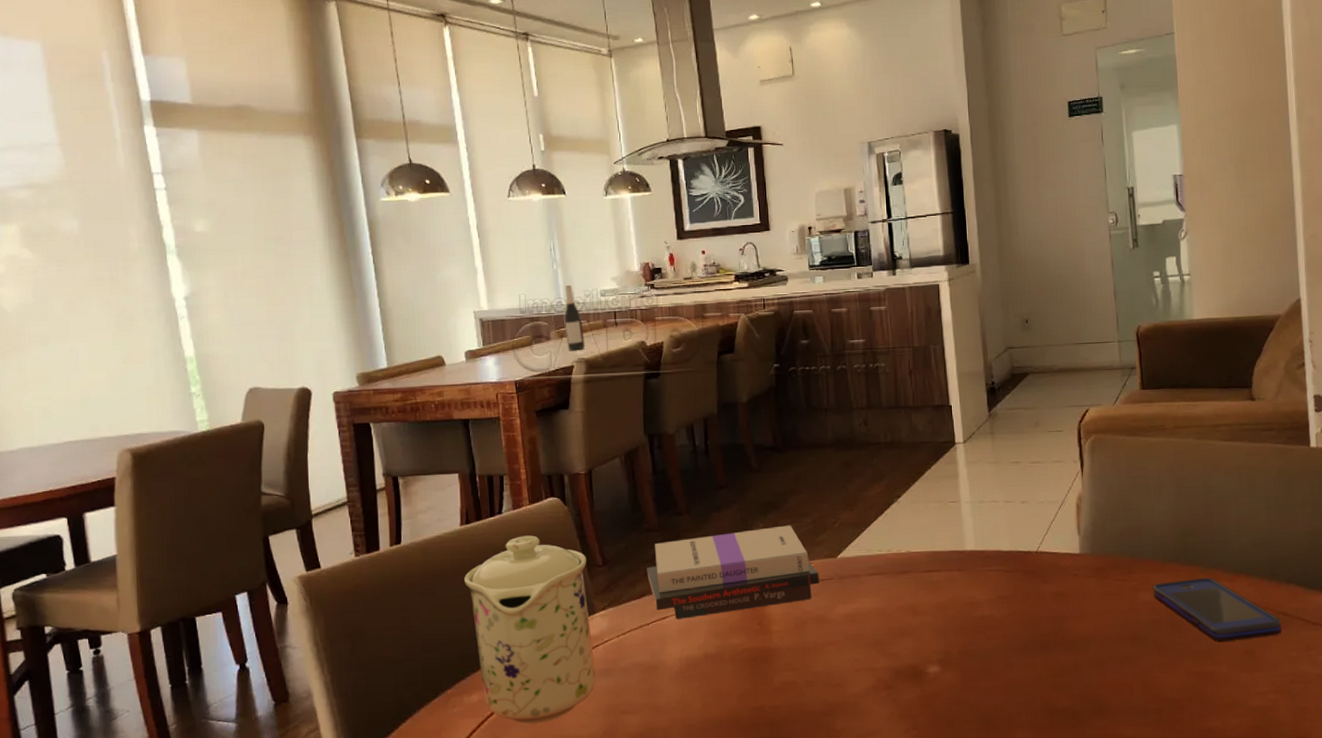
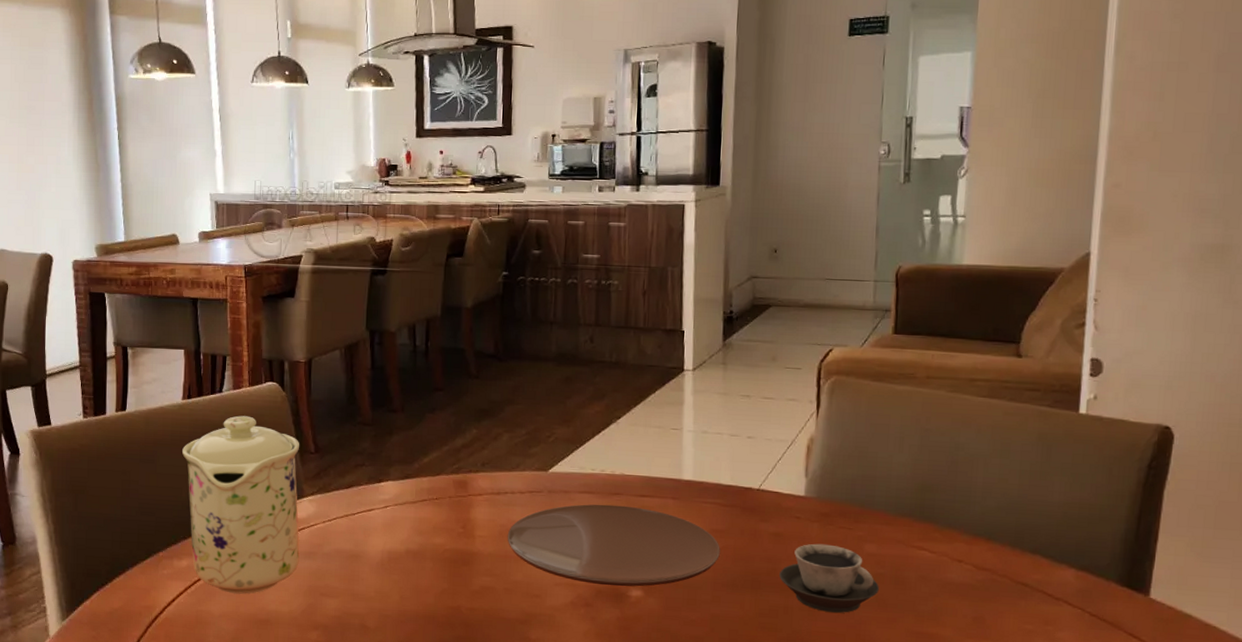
wine bottle: present [564,284,585,350] -> none [296,174,315,240]
books: present [647,525,819,619] -> none [357,433,528,513]
plate: none [803,583,1008,666] -> present [507,504,720,587]
cup: none [1065,597,1157,664] -> present [779,543,879,613]
mobile phone: present [1152,577,1282,642] -> none [879,536,1020,605]

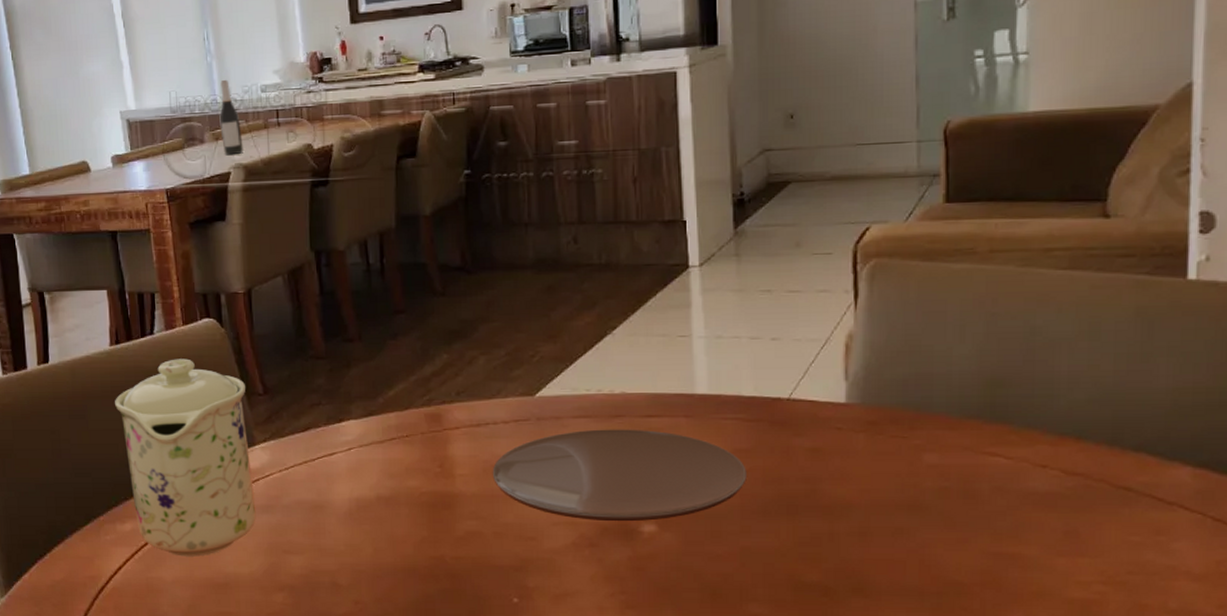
wine bottle: none [296,174,315,240] -> present [219,79,243,154]
cup: present [779,543,879,613] -> none [821,457,944,536]

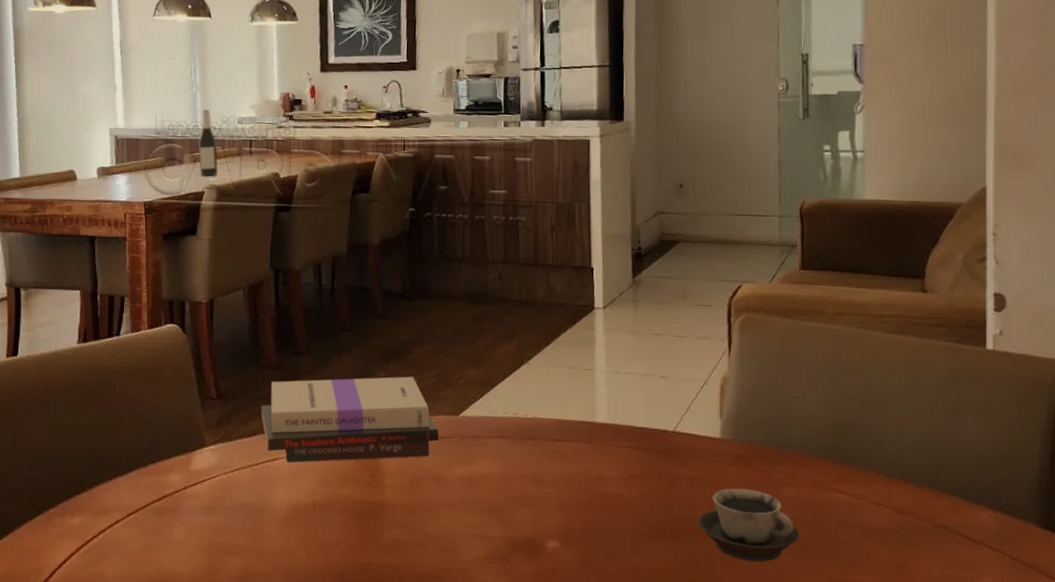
mug: present [115,358,256,557] -> none [76,360,201,554]
books: none [312,357,513,456] -> present [261,376,439,463]
plate: present [492,429,747,522] -> none [418,449,637,538]
cup: none [821,457,944,536] -> present [698,488,799,562]

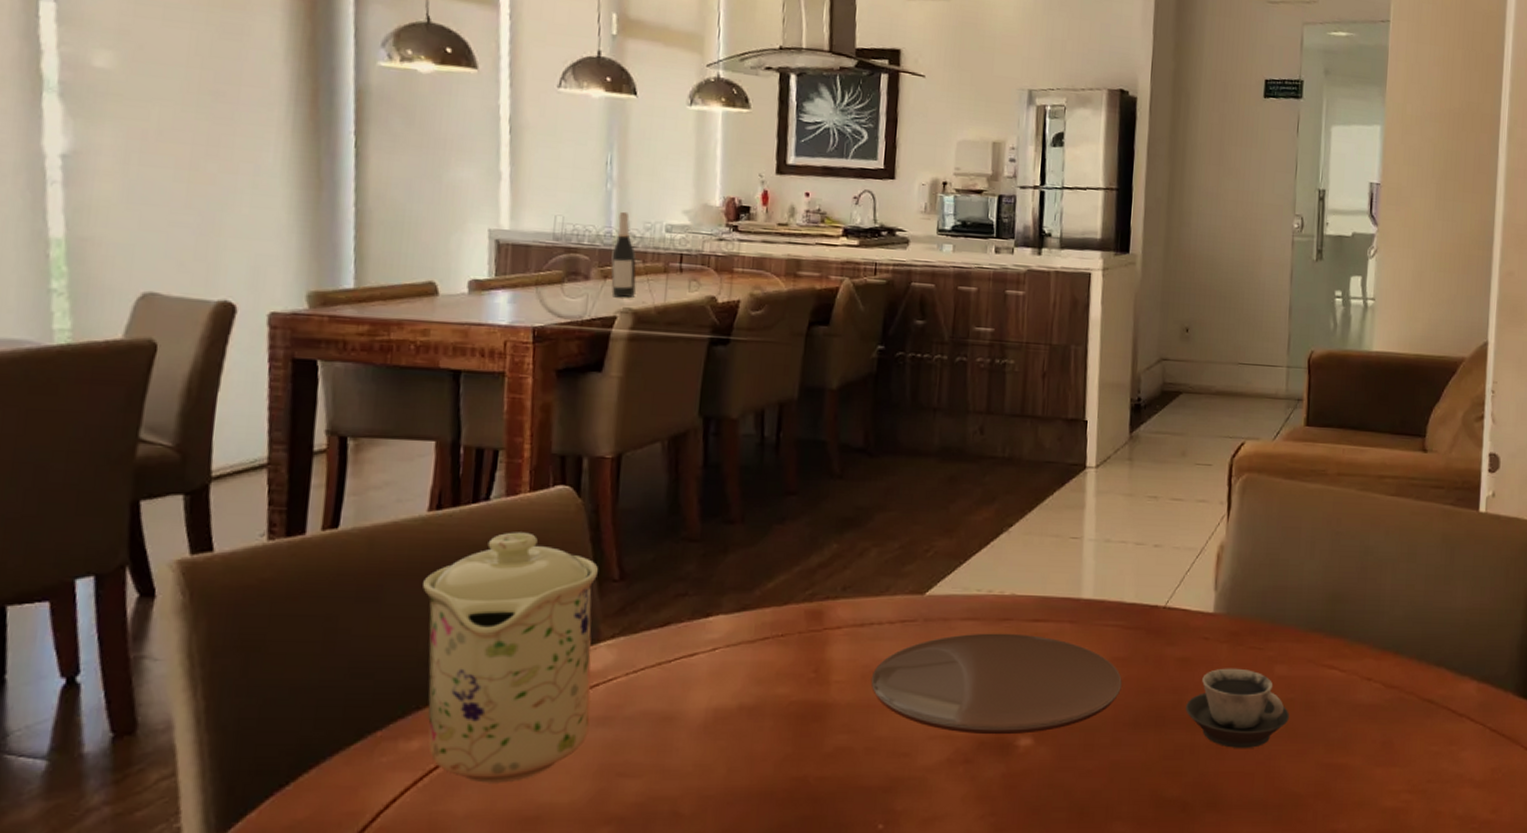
mug: none [76,360,201,554] -> present [423,532,599,783]
books: present [261,376,439,463] -> none [677,548,900,658]
plate: none [418,449,637,538] -> present [870,633,1122,735]

